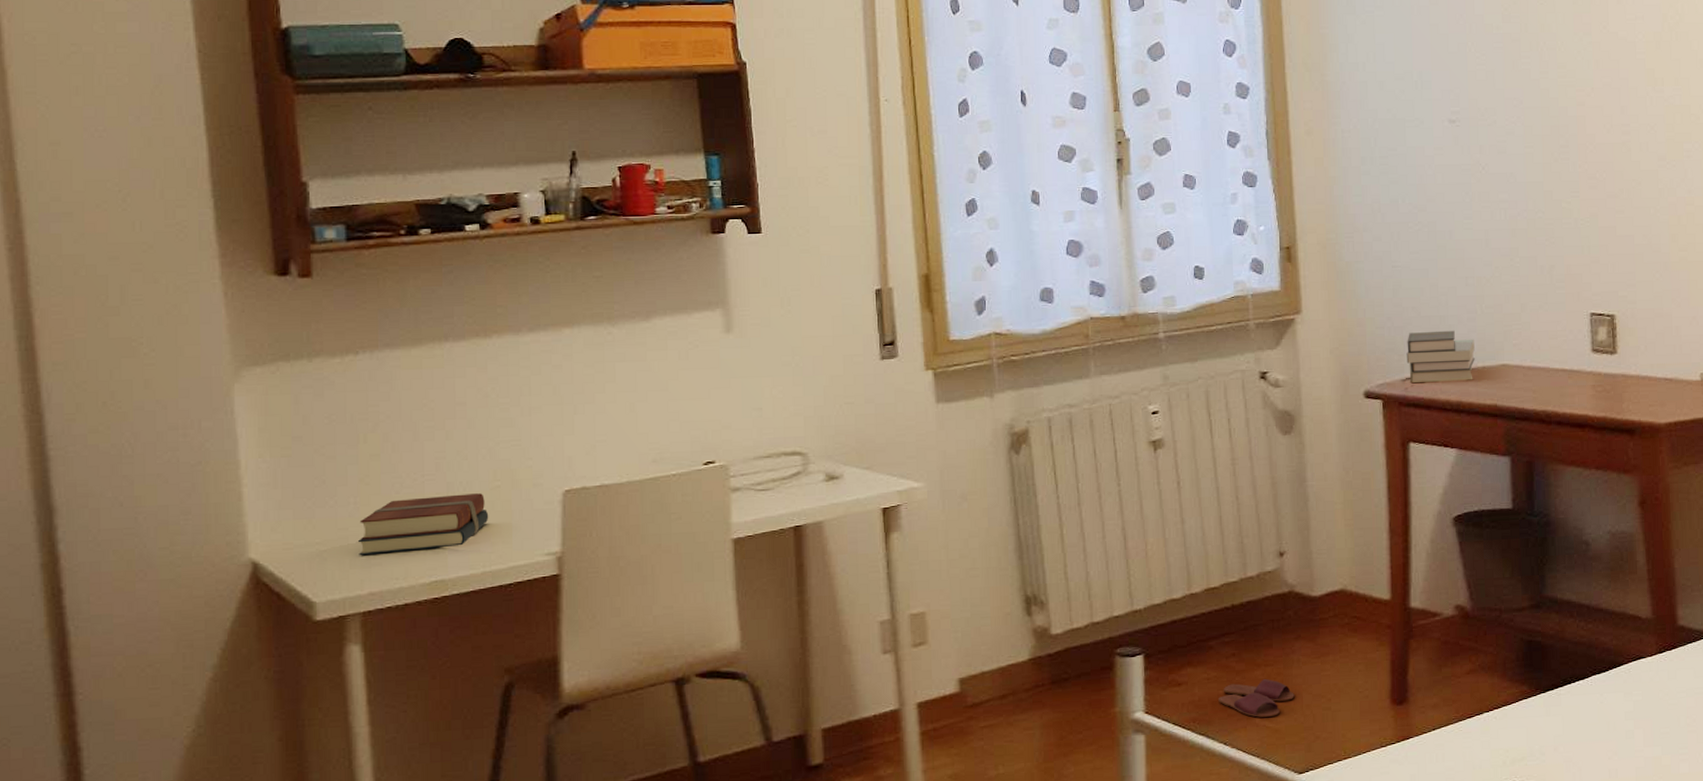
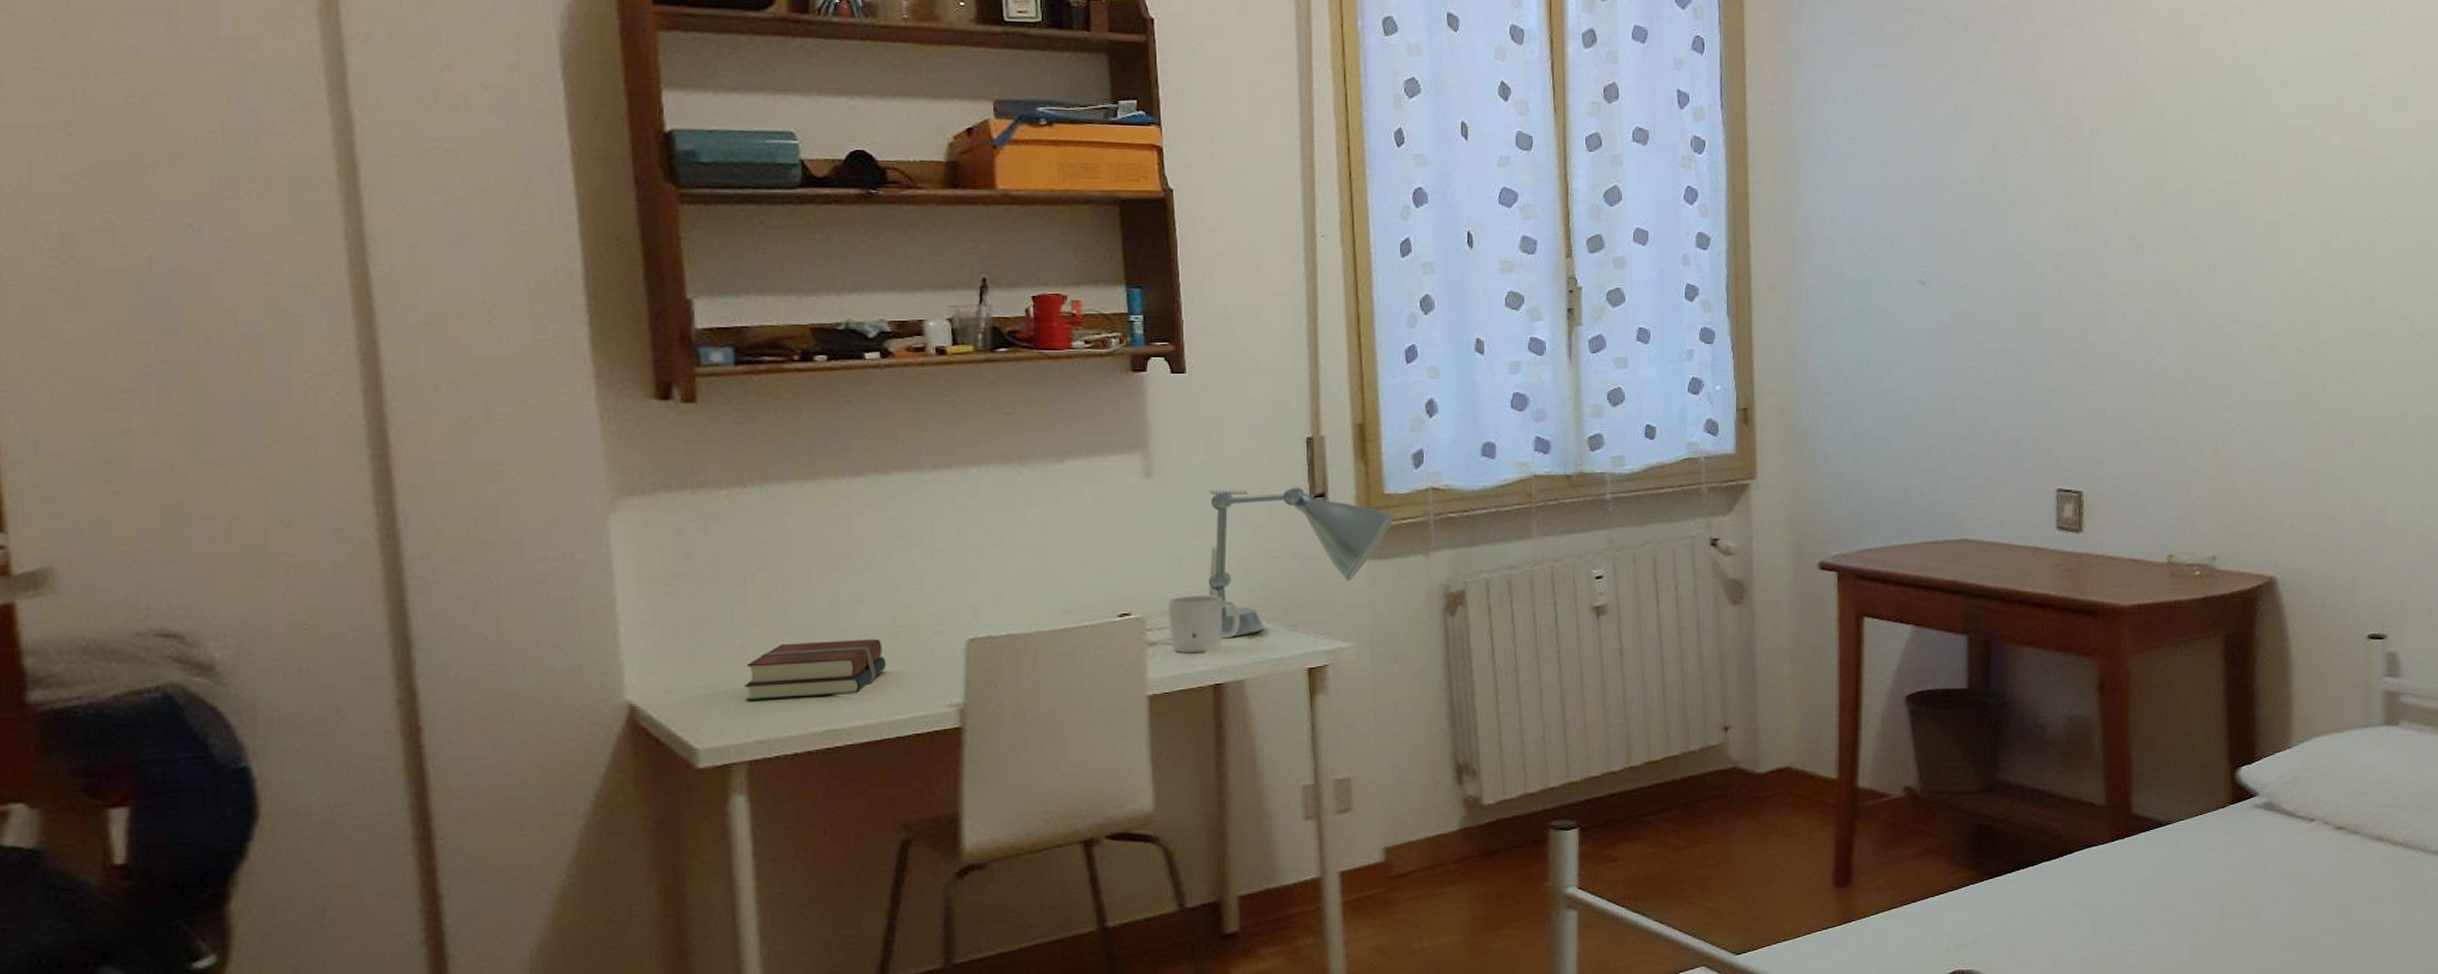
mug: none [749,441,818,498] -> present [1168,595,1240,654]
desk lamp: none [786,336,960,481] -> present [1207,487,1395,637]
slippers: present [1218,678,1295,718] -> none [1655,856,1734,896]
books: present [1406,330,1475,384] -> none [1864,502,1936,556]

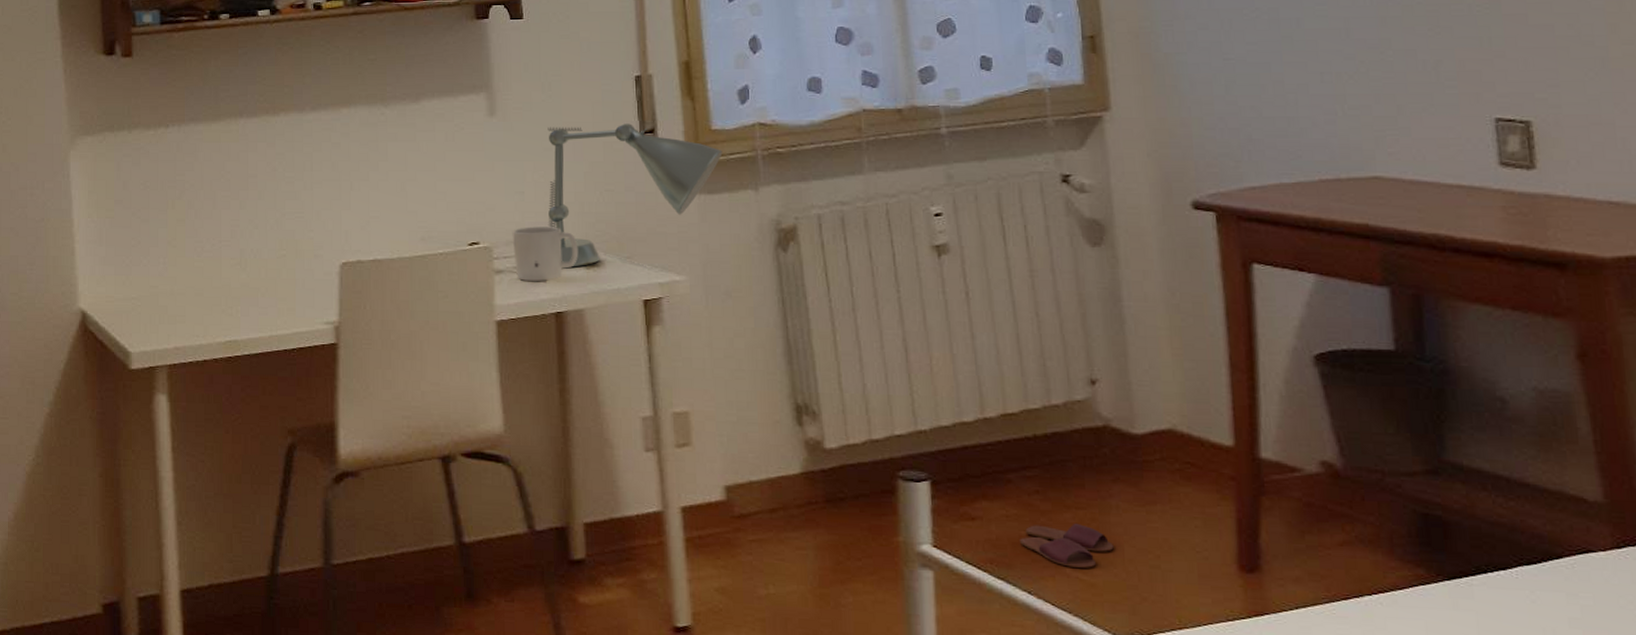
books: present [743,639,887,702] -> none [165,261,276,313]
slippers: none [1655,856,1734,896] -> present [1020,523,1114,568]

